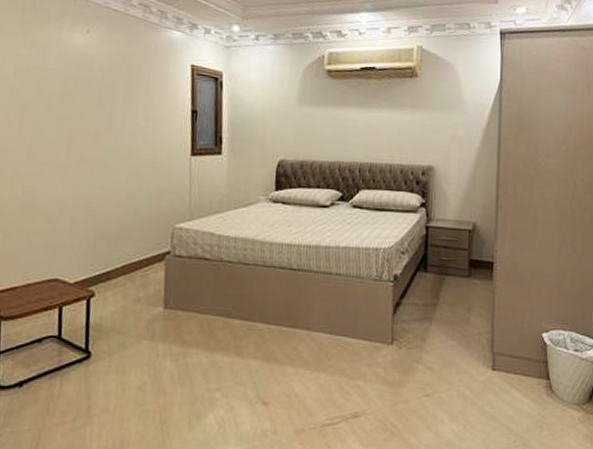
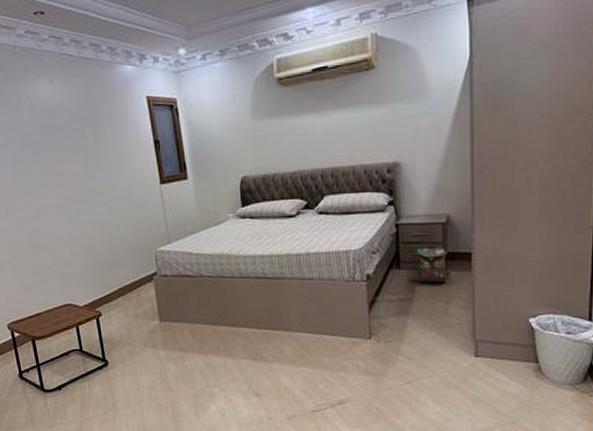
backpack: none [442,251,474,290] -> present [415,246,450,283]

